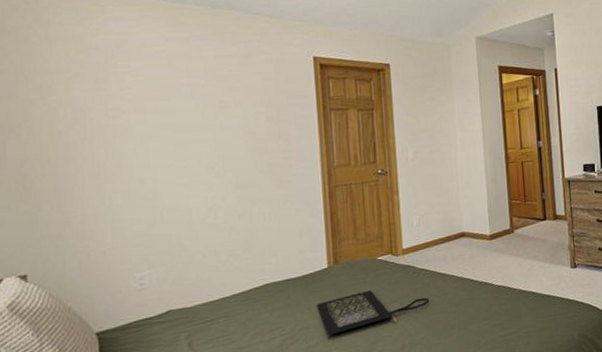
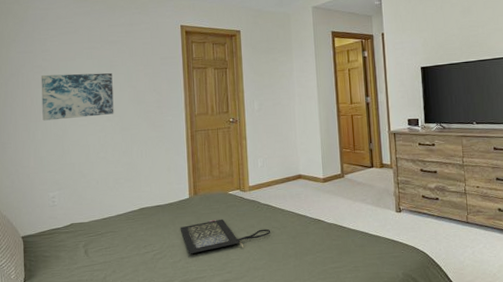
wall art: none [119,116,226,180] -> present [41,73,114,121]

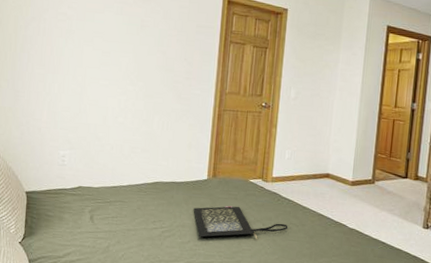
wall art: present [41,73,114,121] -> none [61,24,142,78]

